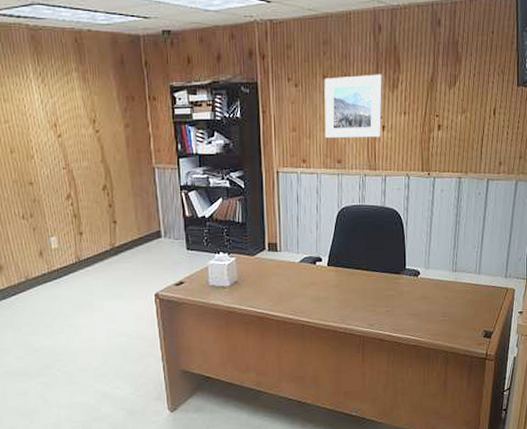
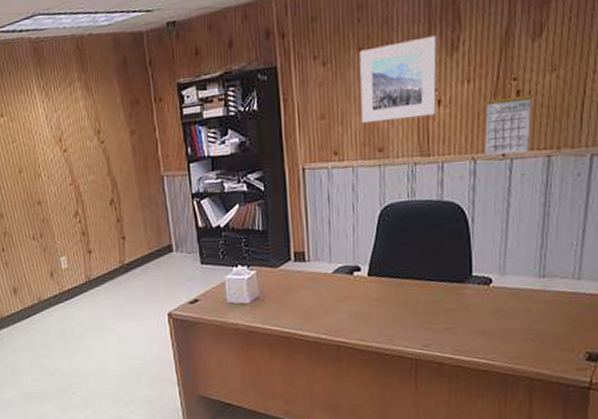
calendar: none [416,129,449,174] -> present [484,94,532,156]

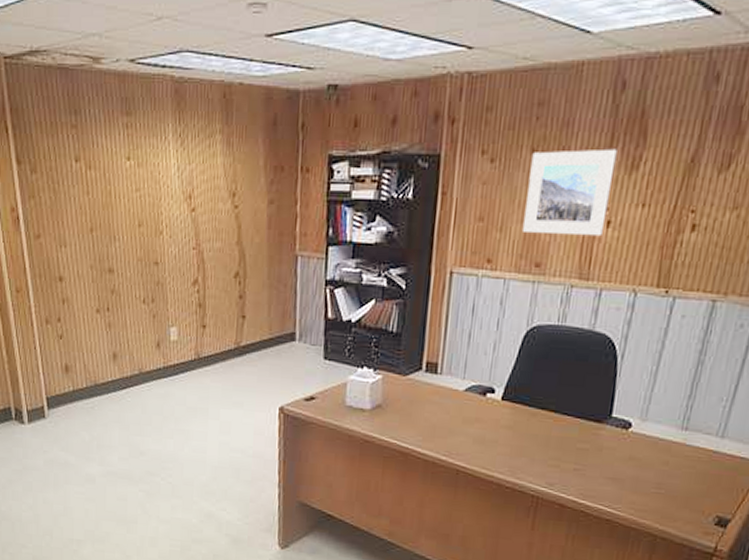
calendar: present [484,94,532,156] -> none [647,229,708,294]

